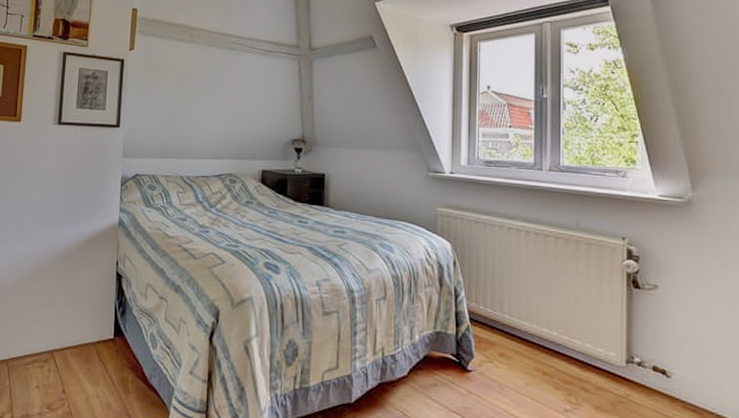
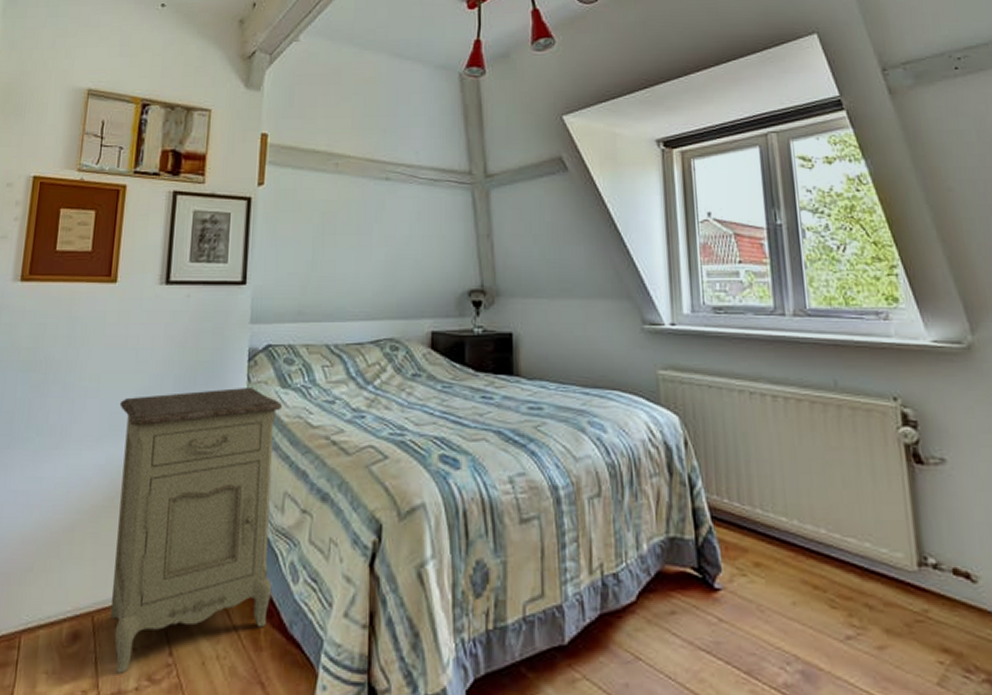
nightstand: none [20,205,146,403] -> present [109,386,282,673]

